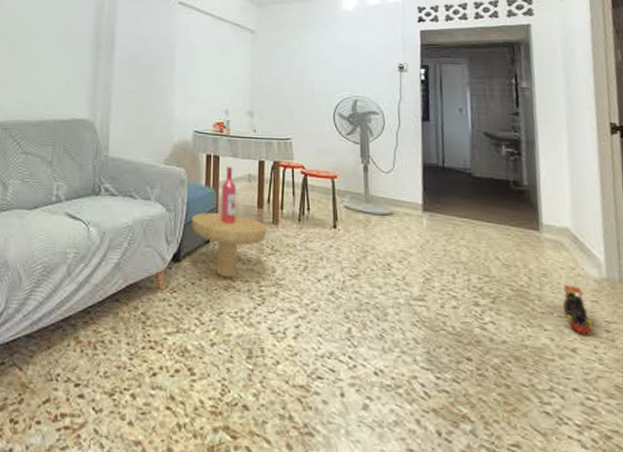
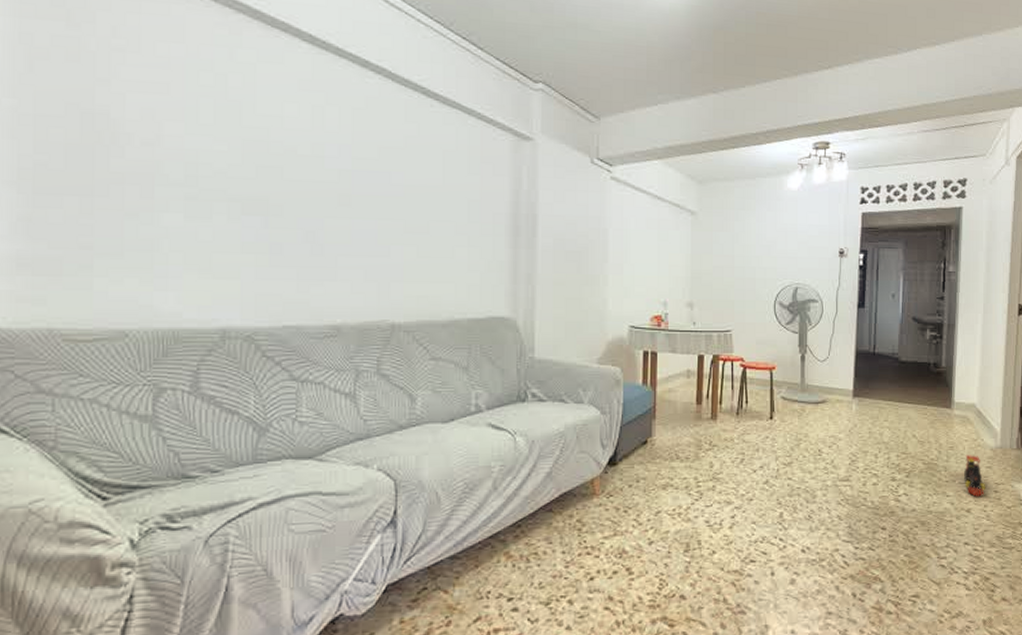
side table: present [191,166,266,278] -> none [627,362,704,477]

